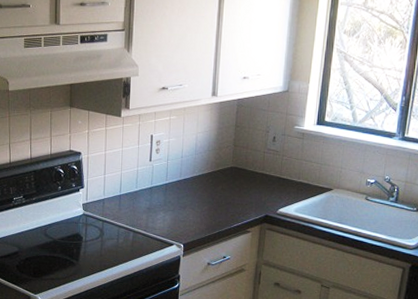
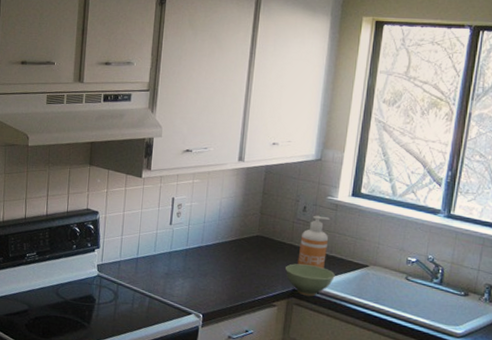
bowl: none [257,191,303,221] -> present [284,264,335,297]
soap dispenser: none [269,144,298,194] -> present [297,215,331,269]

